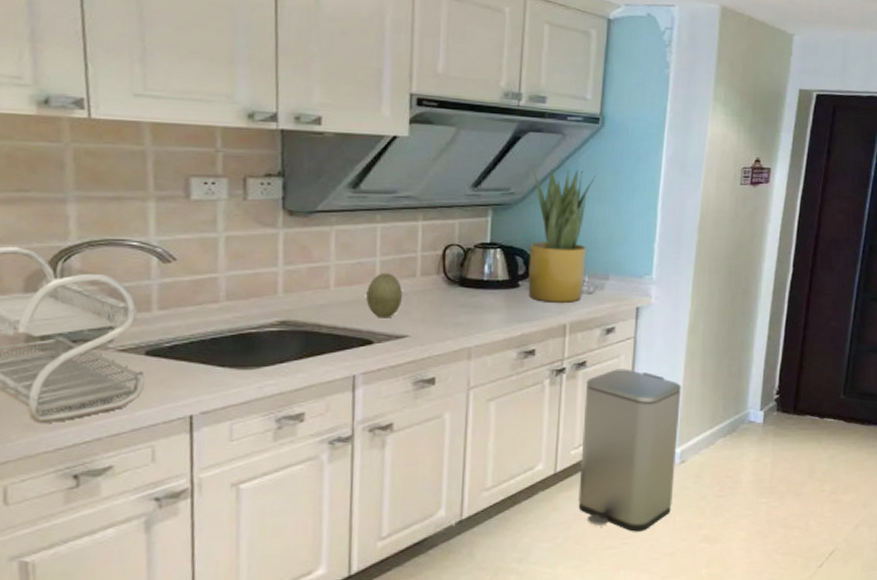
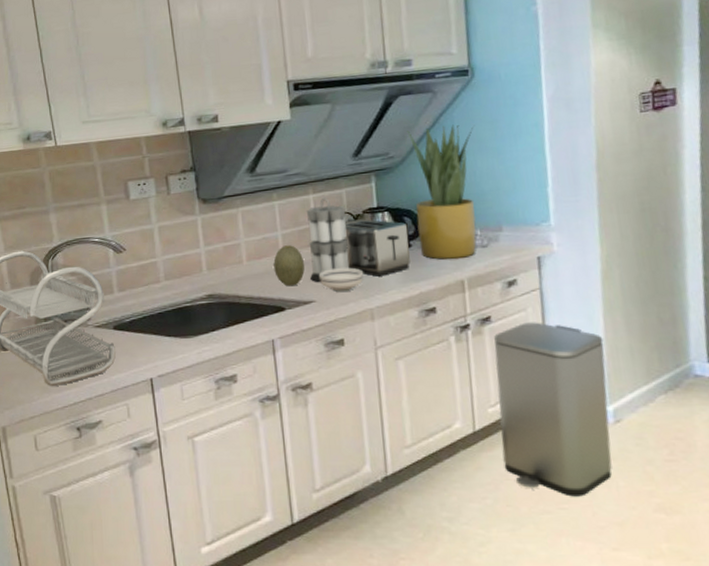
spice rack: none [407,226,456,316] -> present [307,197,350,282]
bowl: none [416,303,465,327] -> present [318,267,363,292]
toaster: none [449,253,519,315] -> present [343,219,410,277]

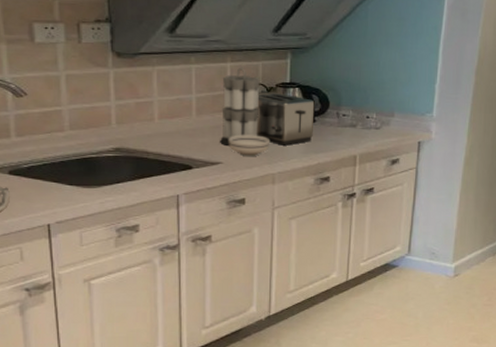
fruit: present [273,245,305,287] -> none [185,108,215,147]
planter: present [407,124,477,260] -> none [323,15,384,136]
pedal bin: present [494,322,612,497] -> none [367,195,457,331]

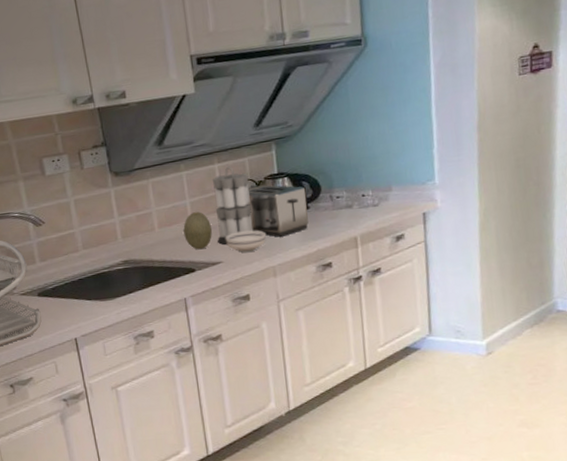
fruit: none [185,108,215,147] -> present [183,212,212,250]

